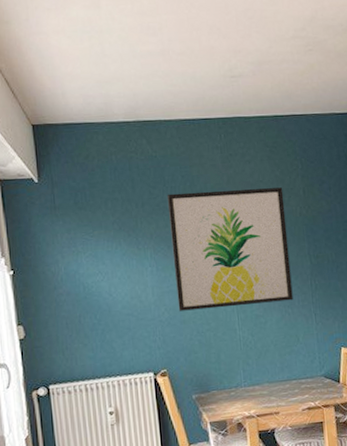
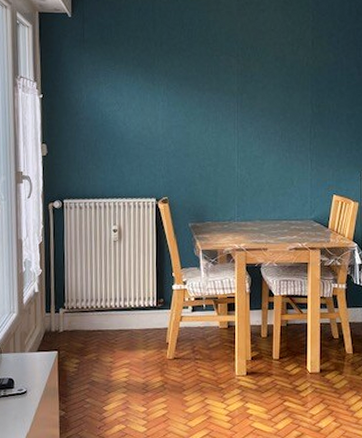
wall art: present [167,187,293,311] -> none [183,36,293,146]

